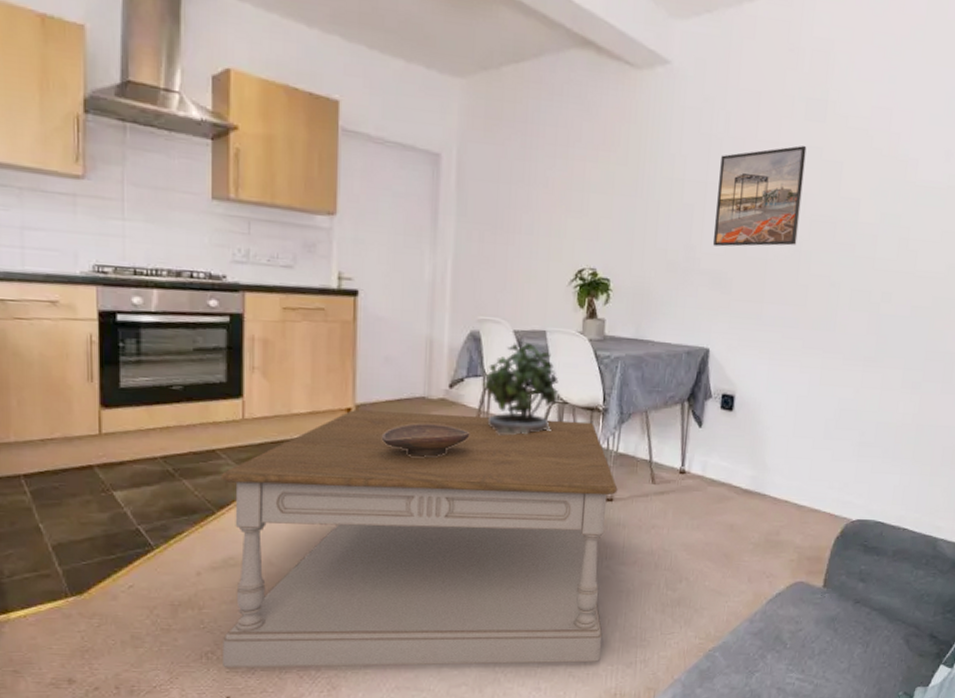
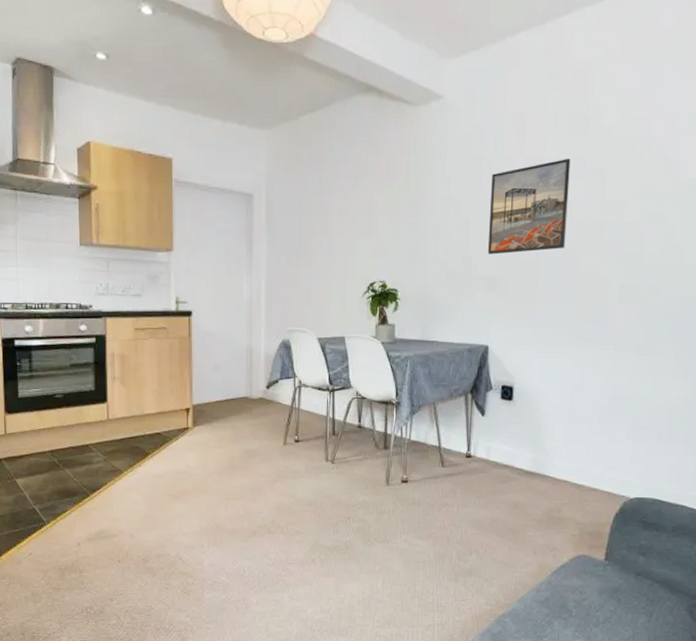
coffee table: present [221,410,618,669] -> none [93,409,412,625]
decorative bowl: present [381,423,470,457] -> none [213,418,285,447]
potted plant: present [483,339,559,436] -> none [294,345,357,428]

